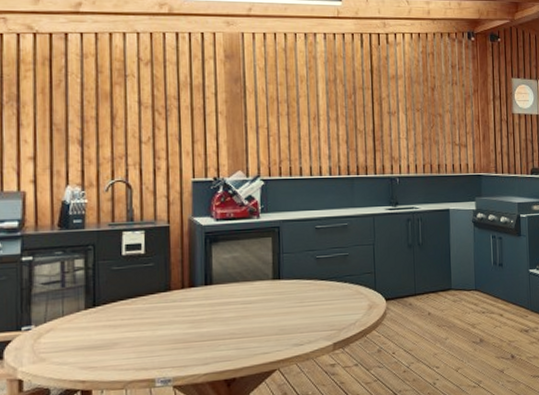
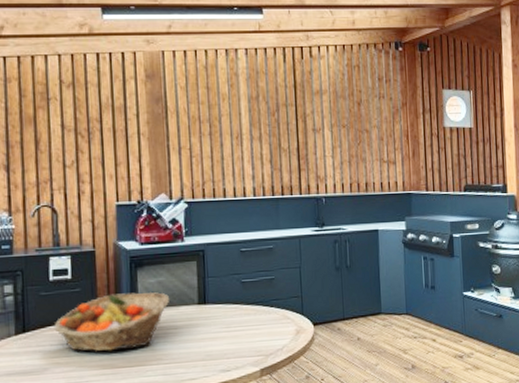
fruit basket: none [125,267,245,326] -> present [54,291,170,352]

